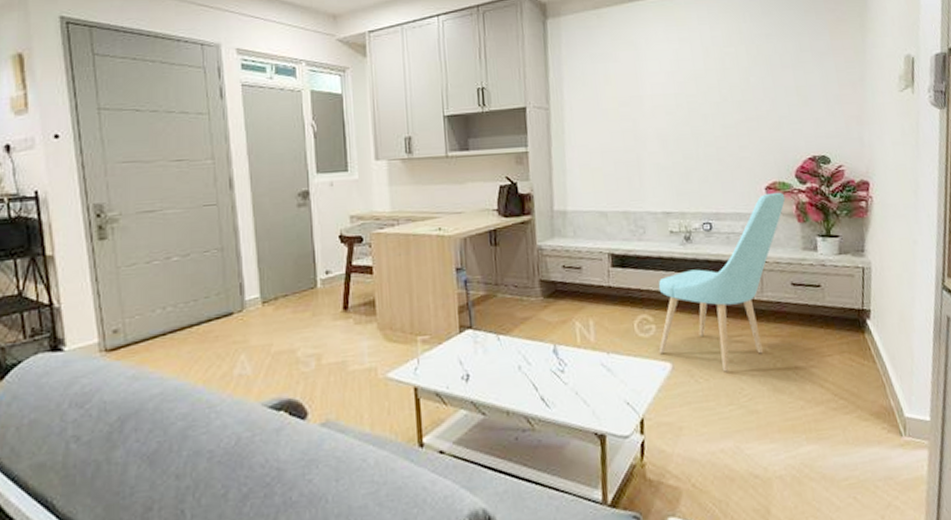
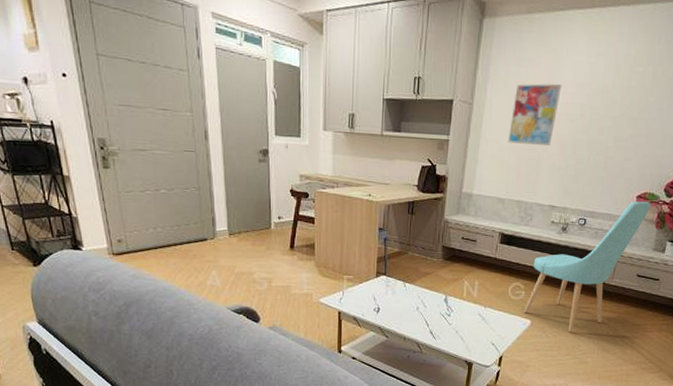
wall art: none [596,75,650,147] -> present [508,83,562,145]

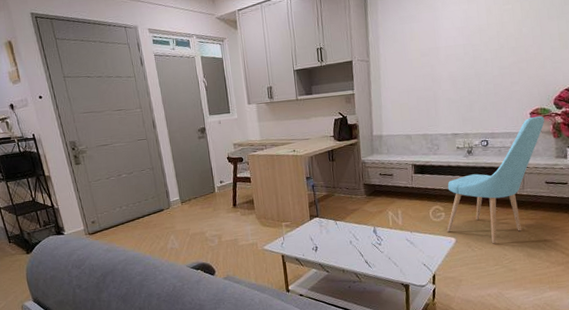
wall art: present [508,83,562,145] -> none [404,31,444,87]

